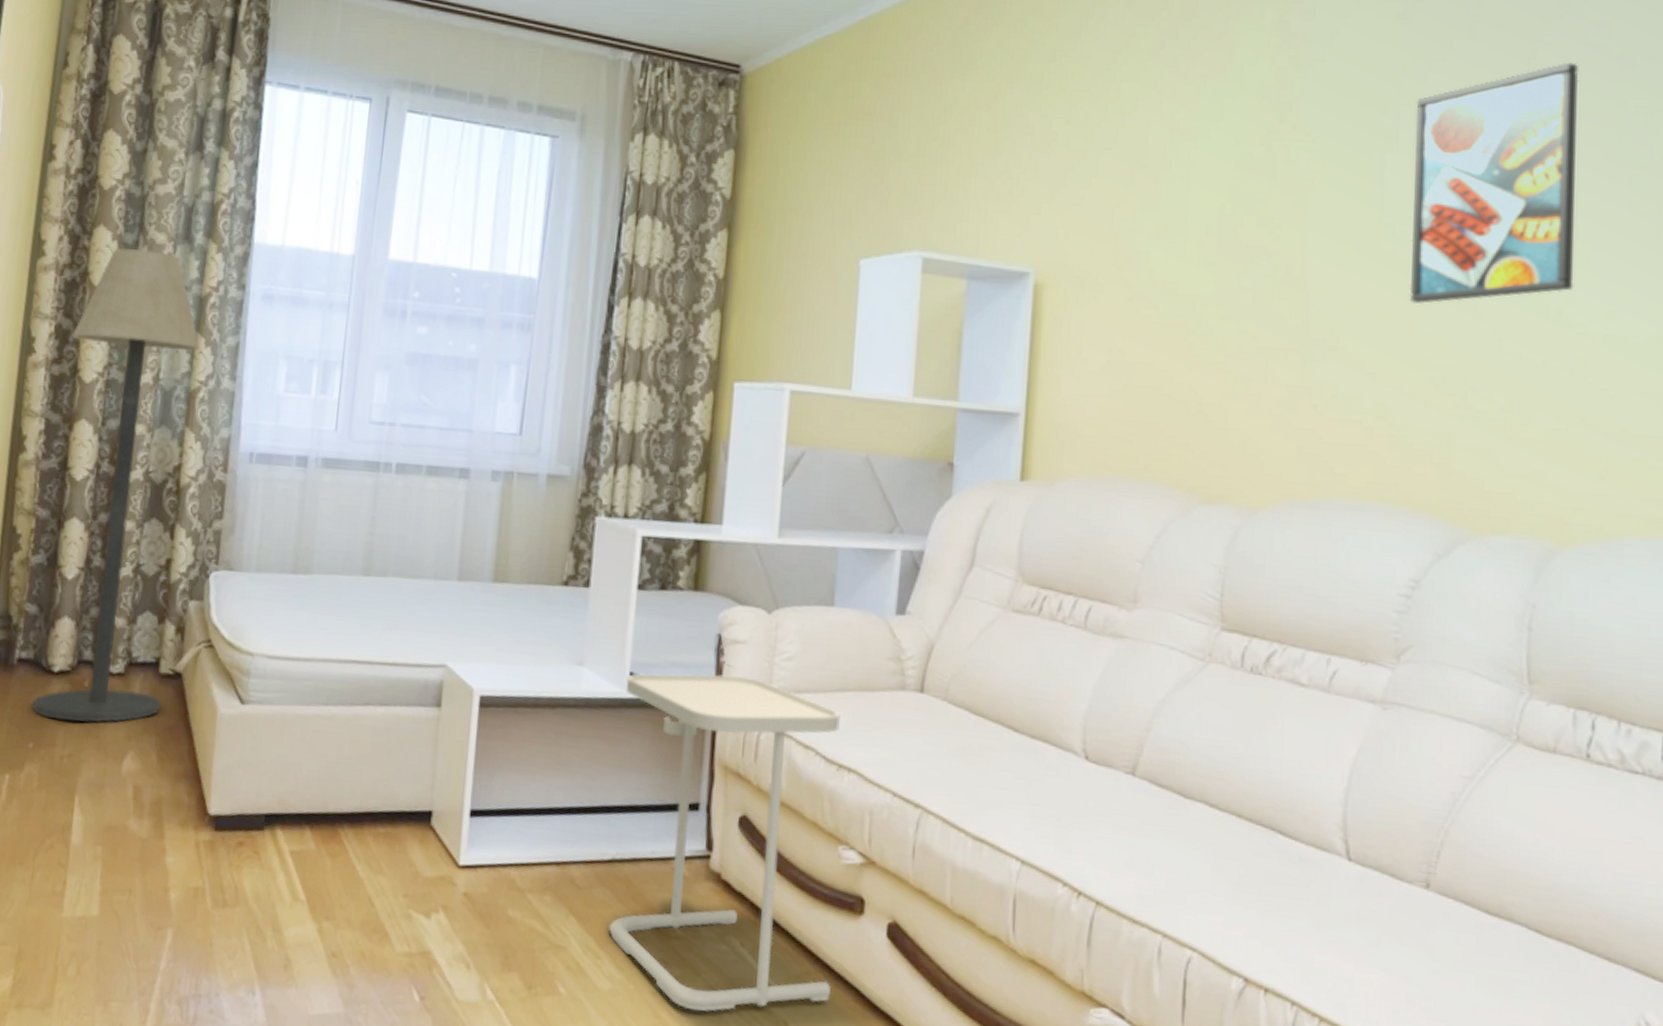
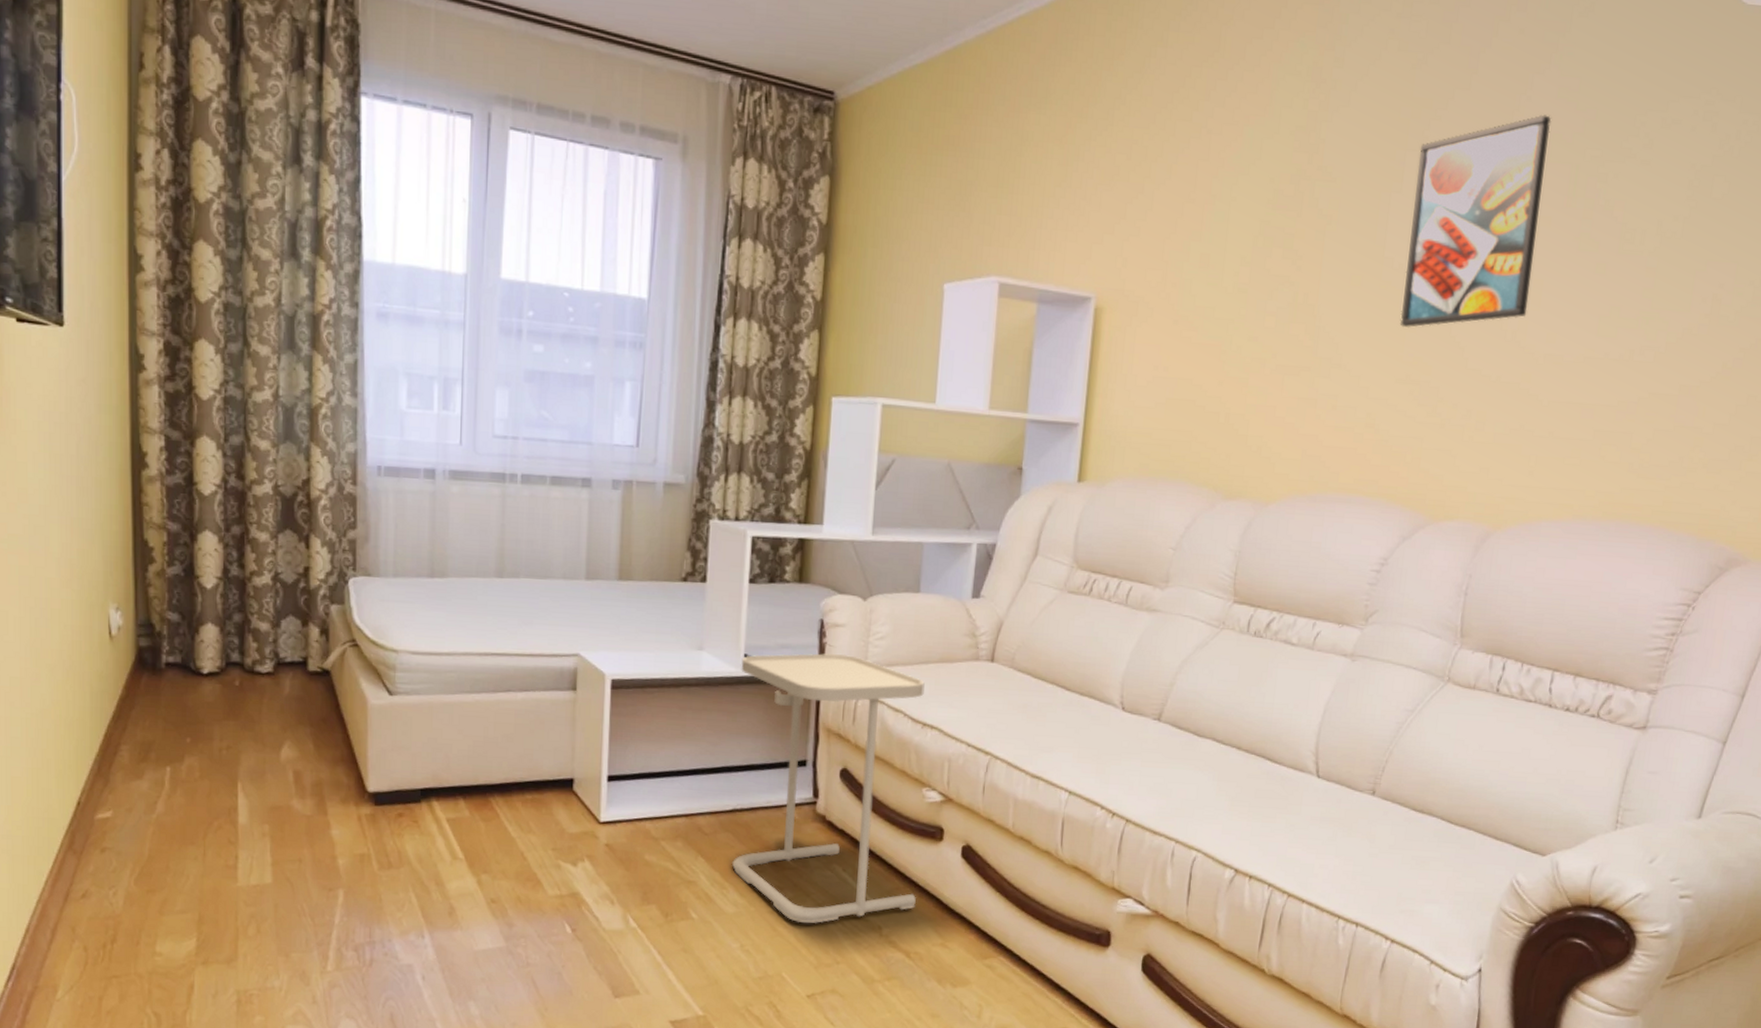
floor lamp: present [32,247,200,723] -> none [183,263,318,718]

